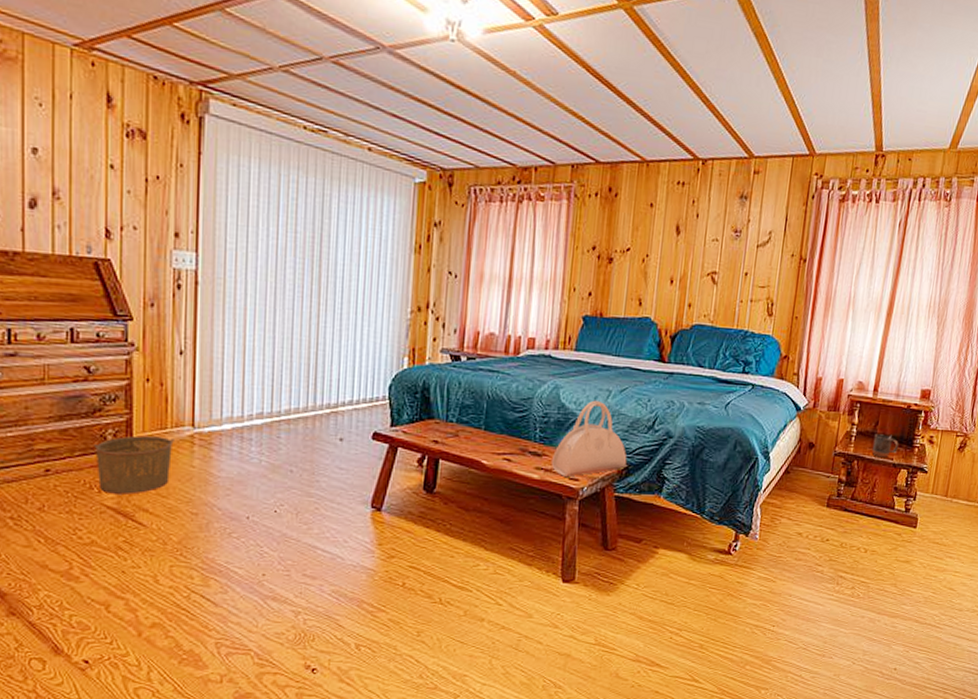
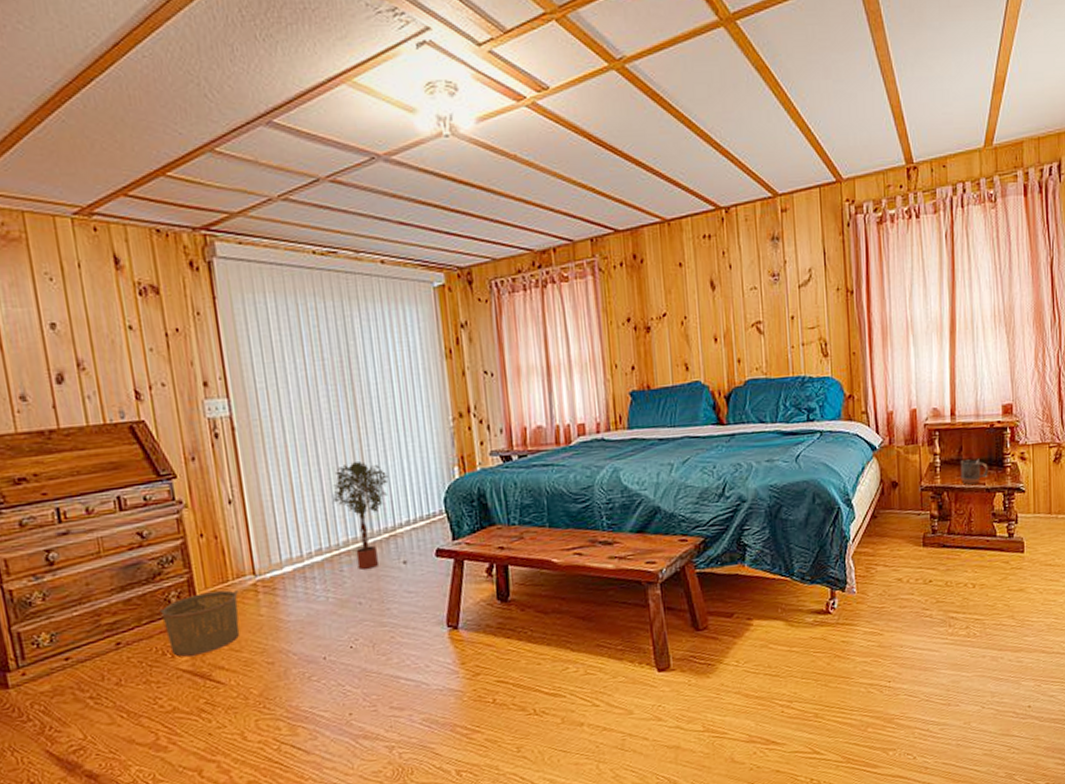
potted tree: none [281,336,340,440] -> present [332,462,389,569]
handbag: present [551,400,627,477] -> none [623,476,703,562]

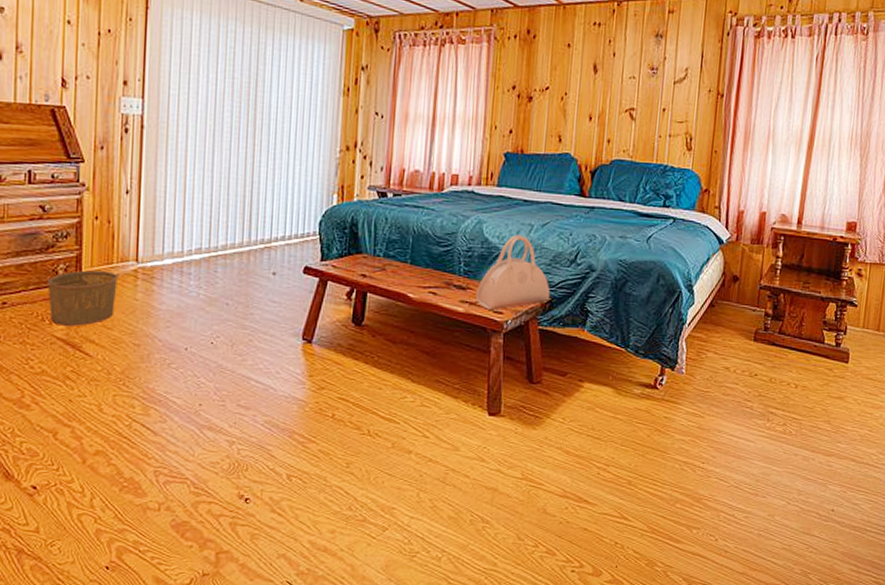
potted tree: present [332,462,389,569] -> none [219,175,273,274]
handbag: none [623,476,703,562] -> present [475,234,551,310]
mug: present [960,458,989,485] -> none [798,267,827,291]

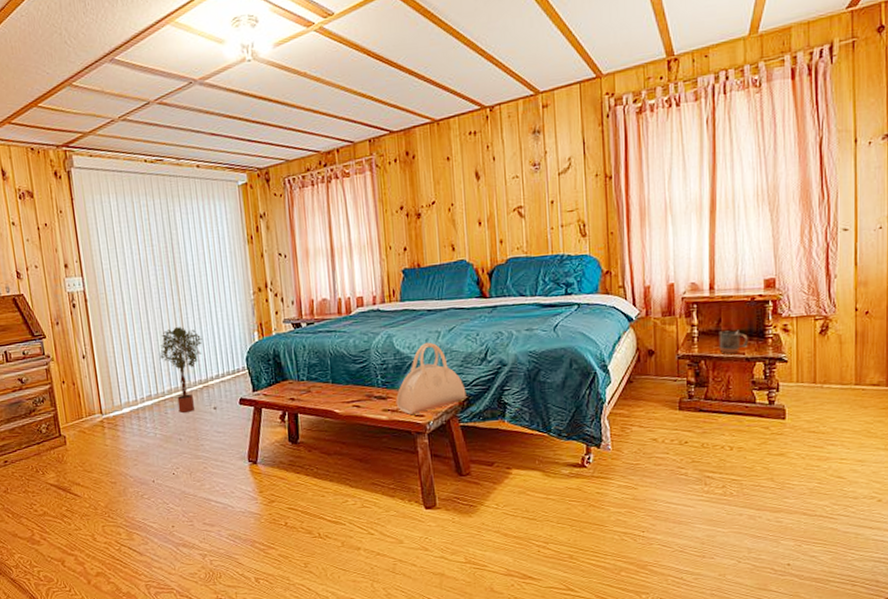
basket: present [46,270,119,326] -> none [33,425,91,474]
potted tree: none [219,175,273,274] -> present [159,327,203,413]
mug: none [798,267,827,291] -> present [719,330,749,354]

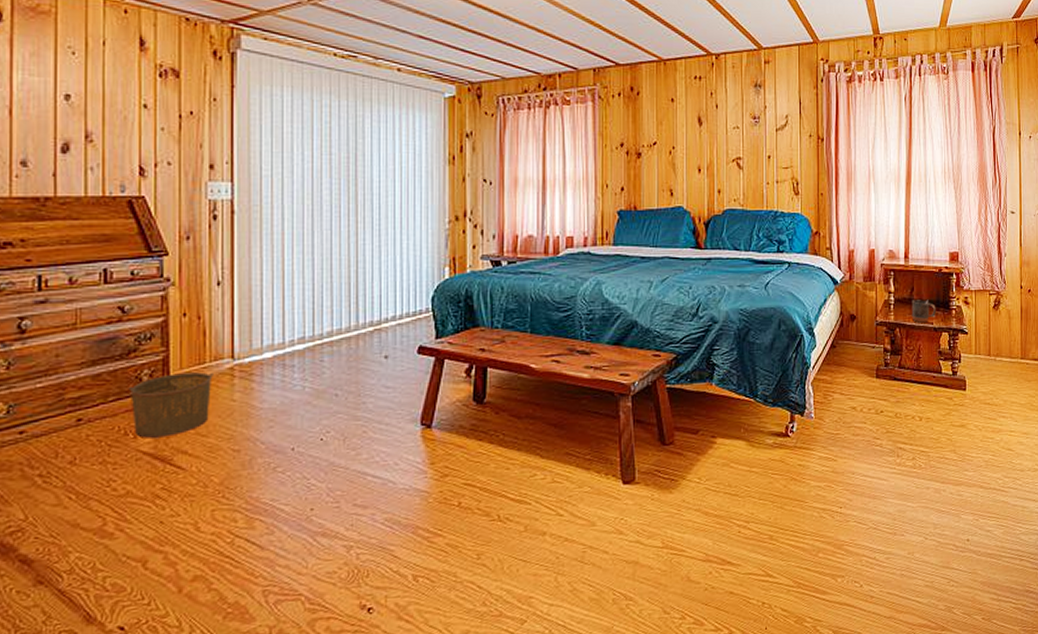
basket: none [33,425,91,474] -> present [128,372,213,438]
potted tree: present [159,327,203,413] -> none [322,255,380,361]
handbag: present [395,342,467,414] -> none [600,292,675,373]

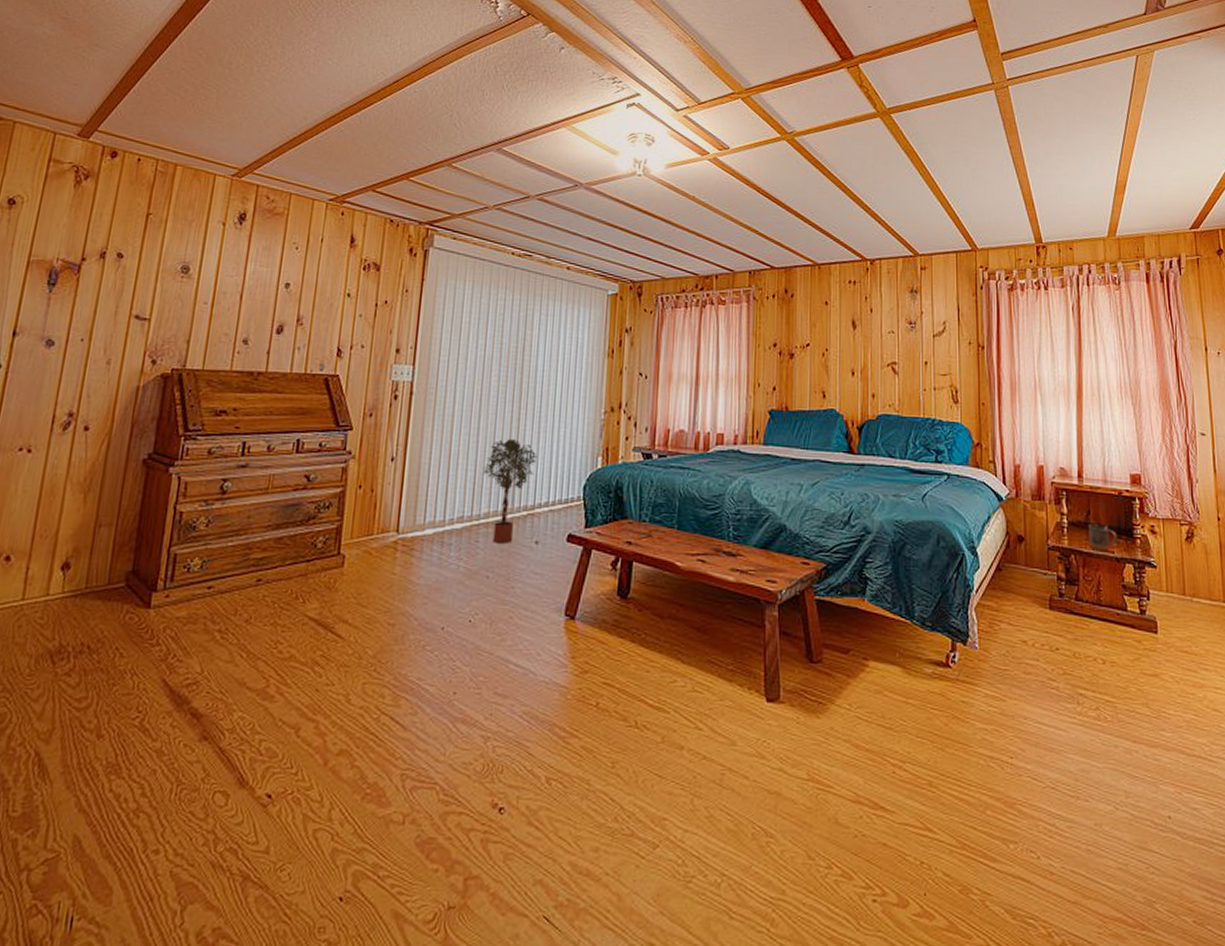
basket: present [128,372,213,438] -> none [303,542,379,604]
potted tree: none [322,255,380,361] -> present [483,439,537,543]

